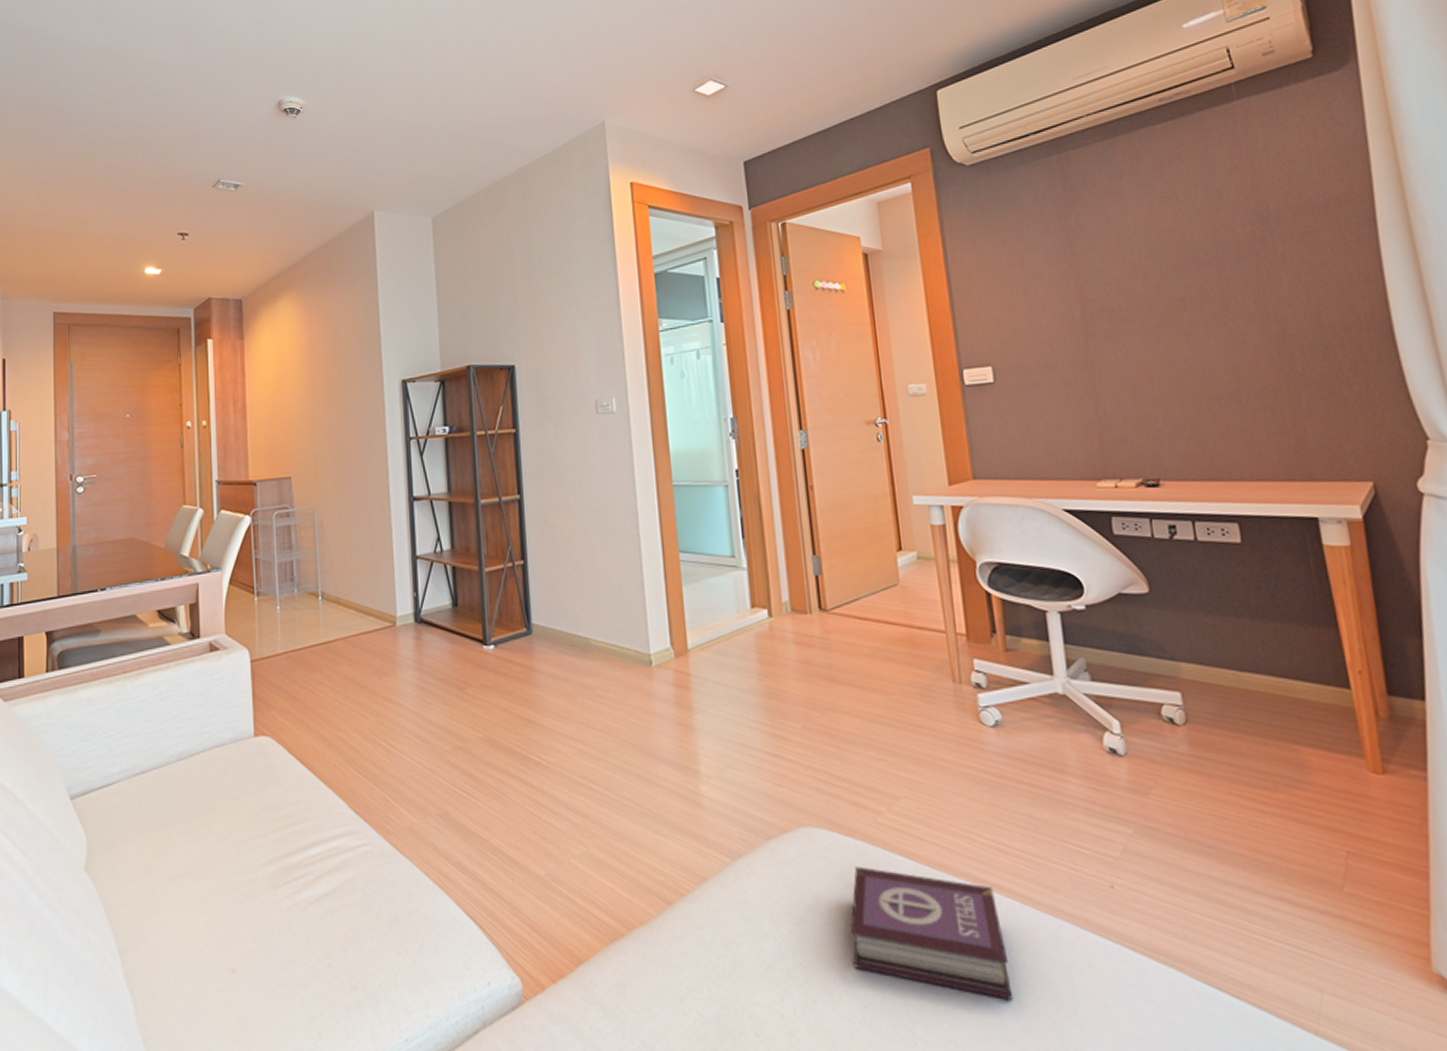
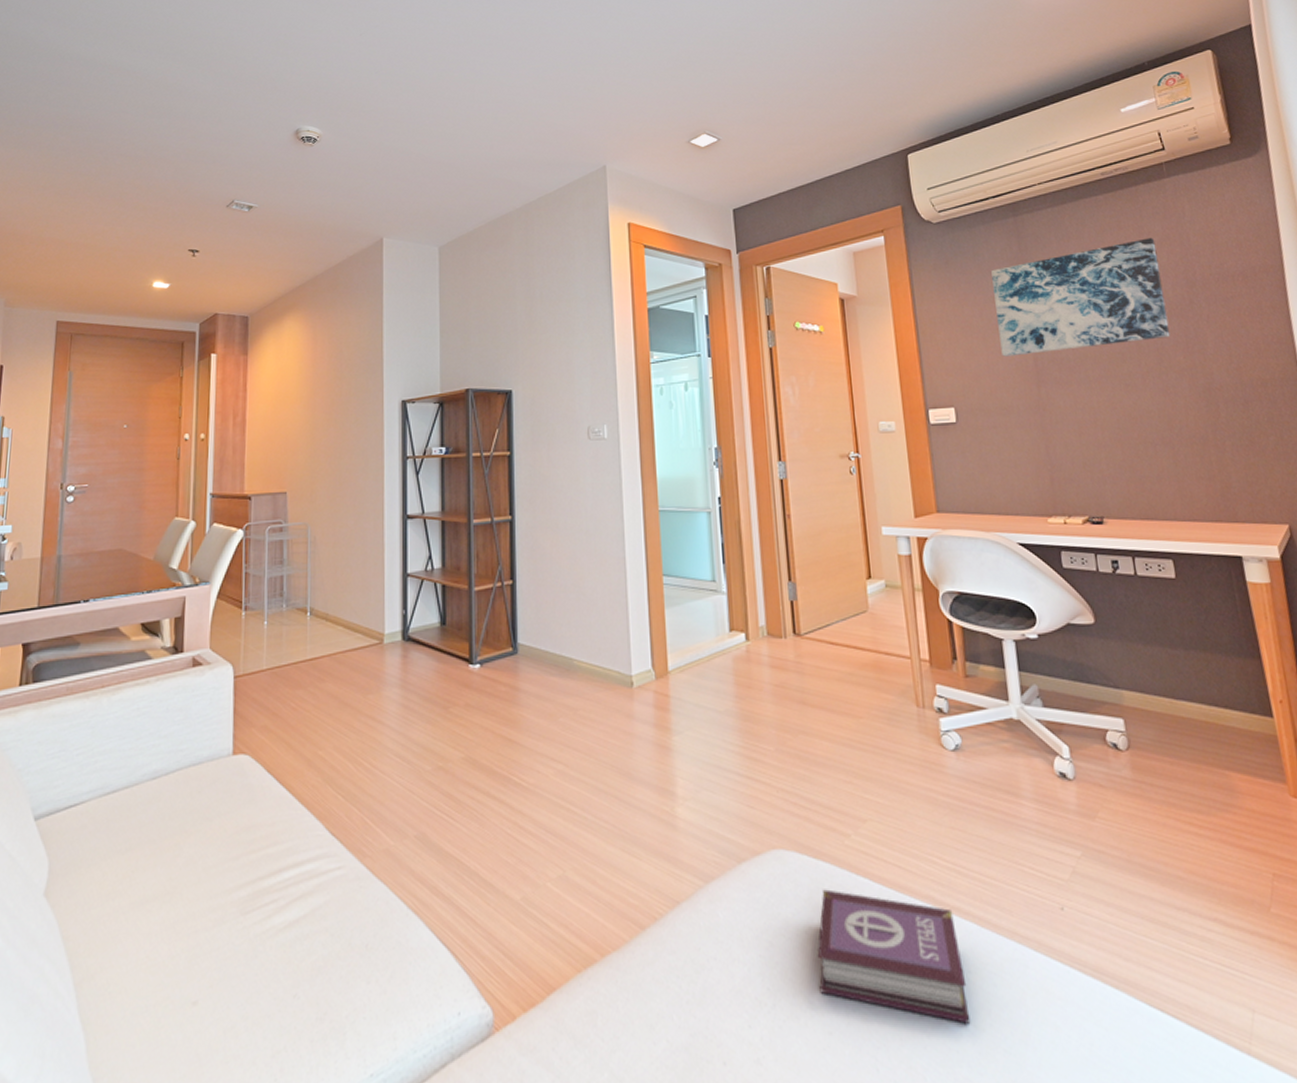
wall art: none [1032,170,1239,309] -> present [991,238,1171,357]

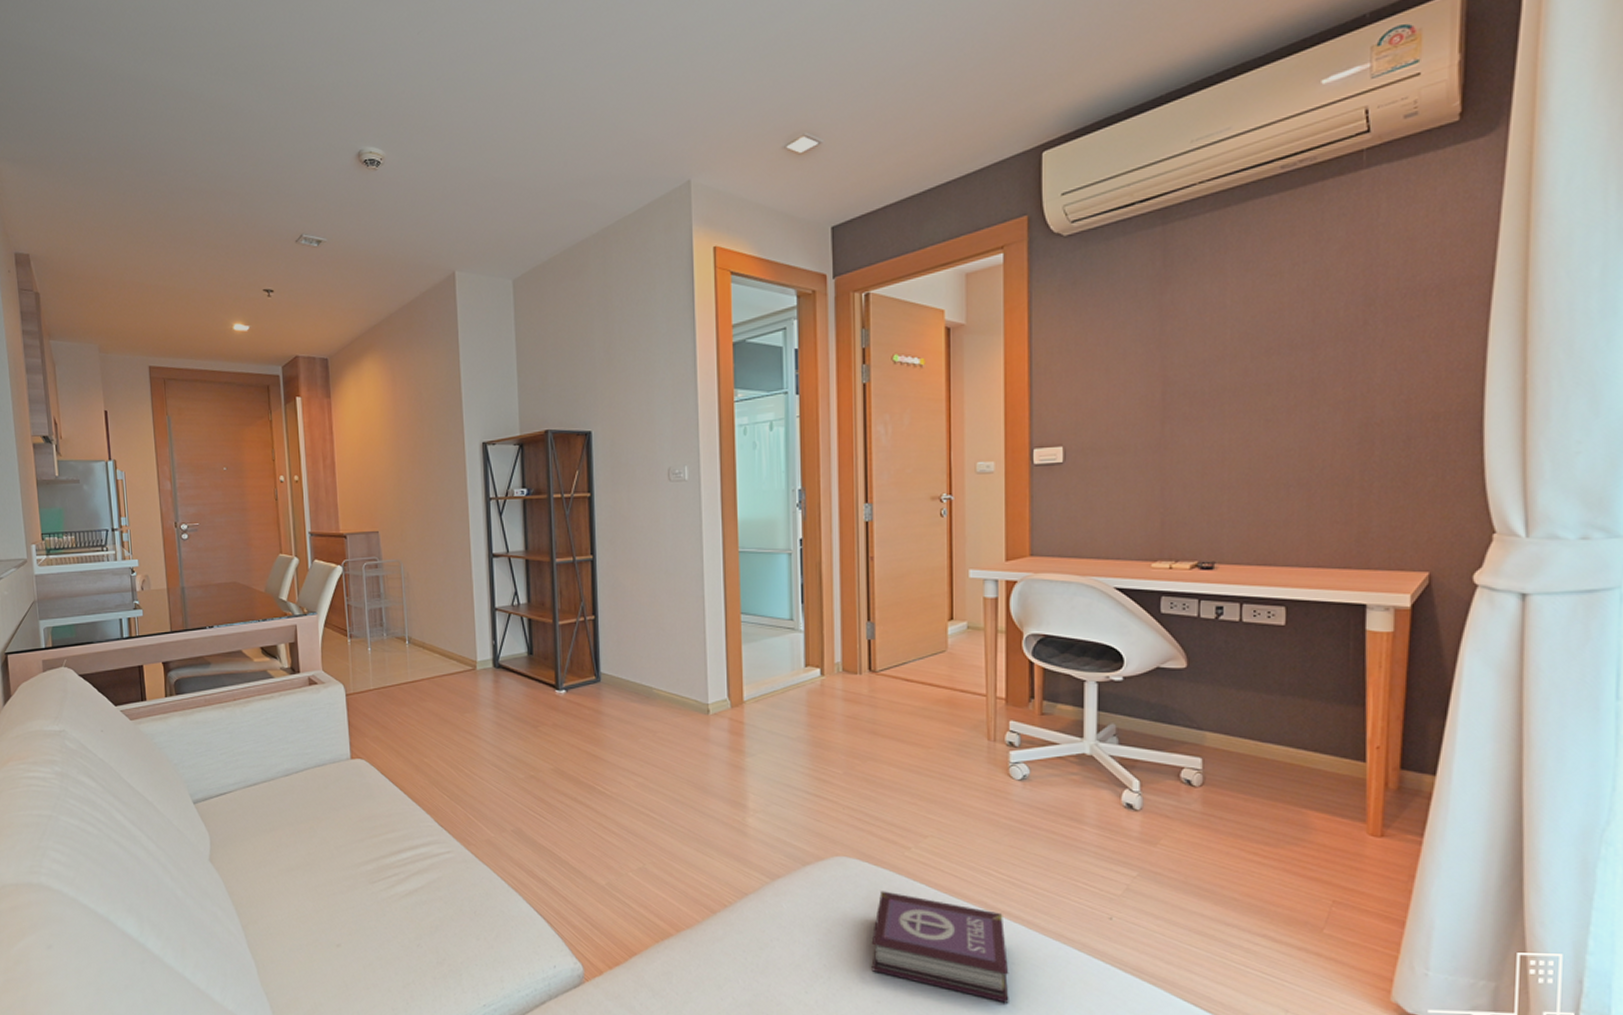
wall art: present [991,238,1171,357] -> none [1125,246,1334,390]

